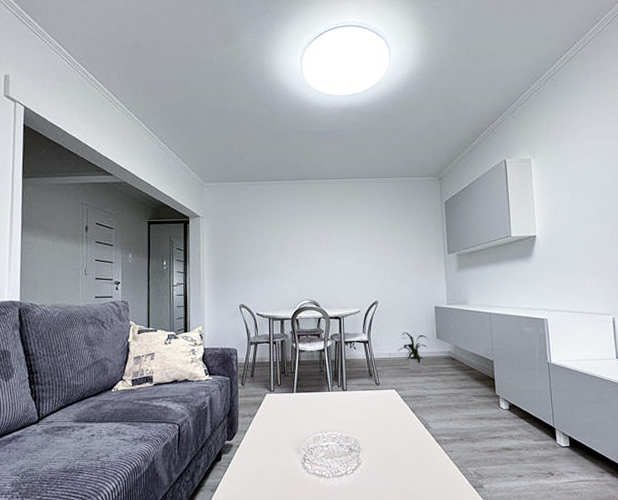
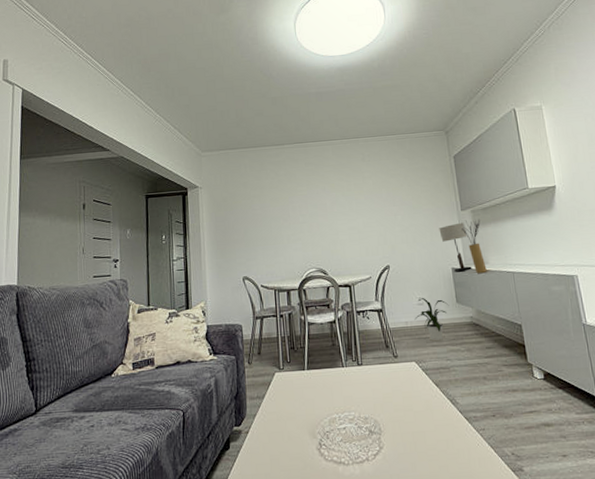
table lamp: none [426,265,453,311] -> present [439,222,472,272]
vase: none [447,262,467,313] -> present [461,218,487,274]

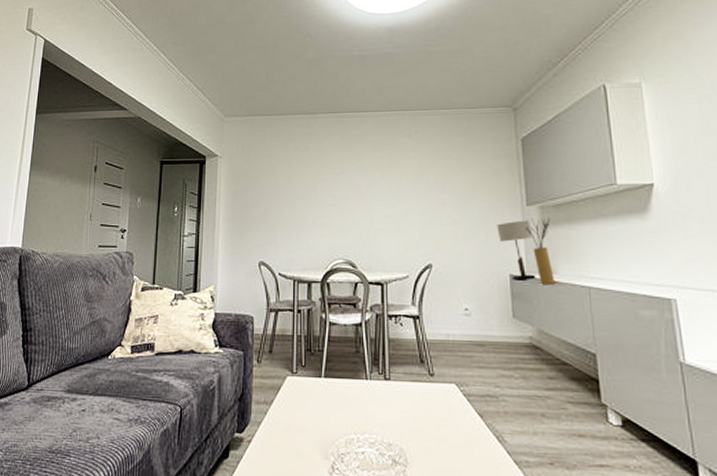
house plant: present [414,297,449,342] -> none [458,306,503,363]

